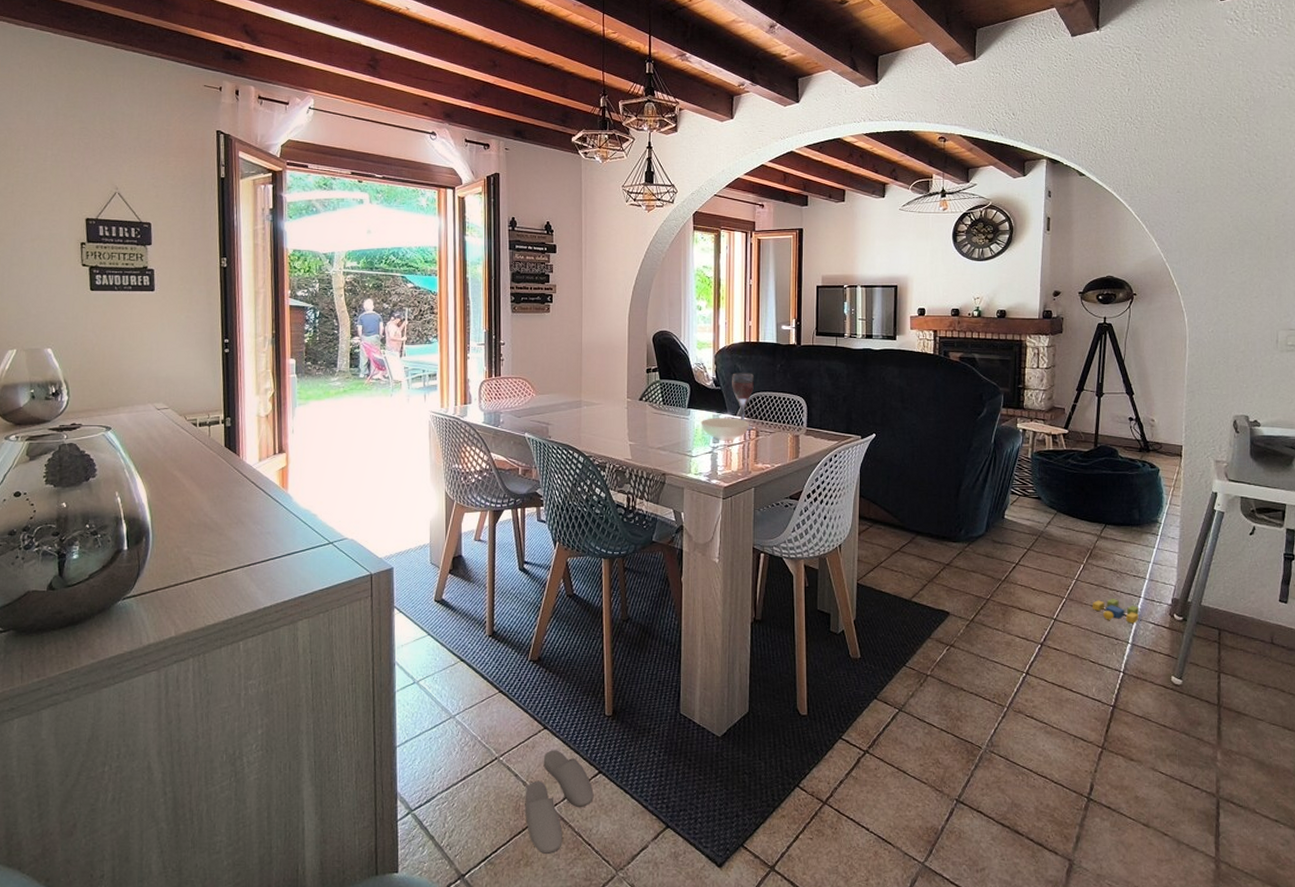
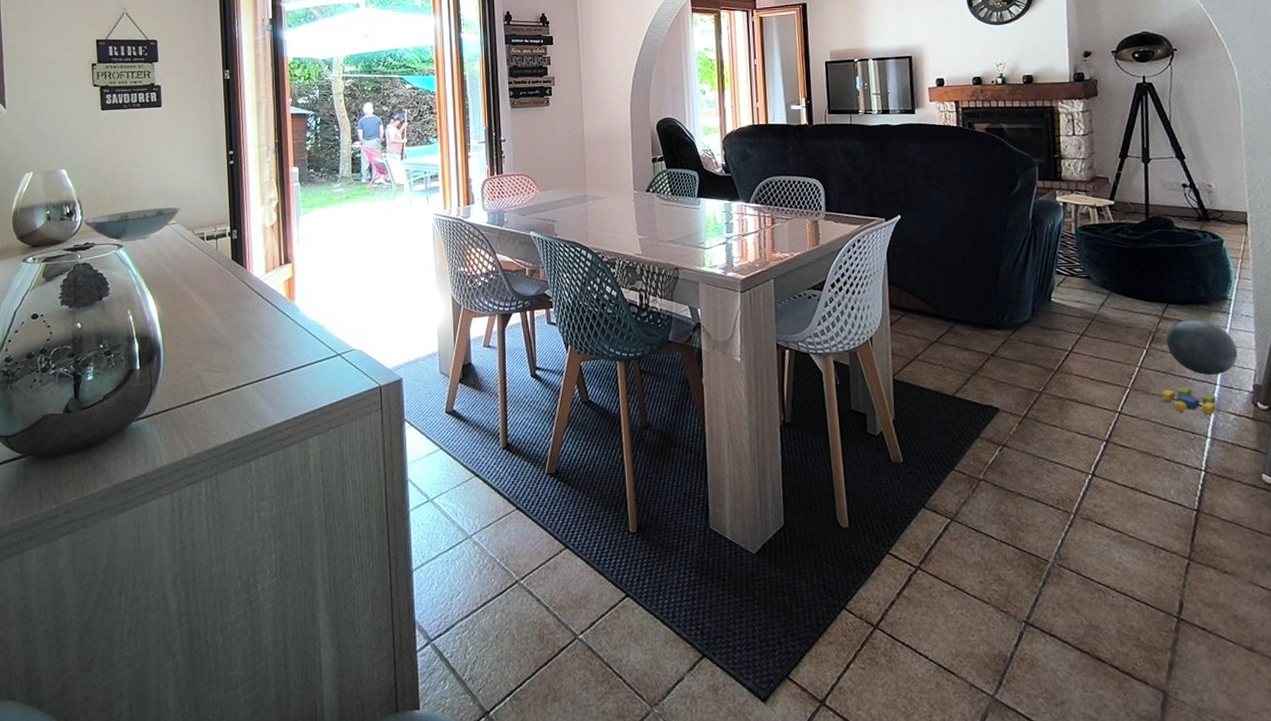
decorative bowl: none [70,392,172,424] -> present [83,207,180,242]
slippers: present [525,750,594,855] -> none [549,571,622,689]
bowl: present [701,418,750,441] -> none [712,205,765,231]
cup: present [732,373,755,431] -> none [742,157,769,218]
ball: none [1102,538,1162,590] -> present [1166,318,1238,376]

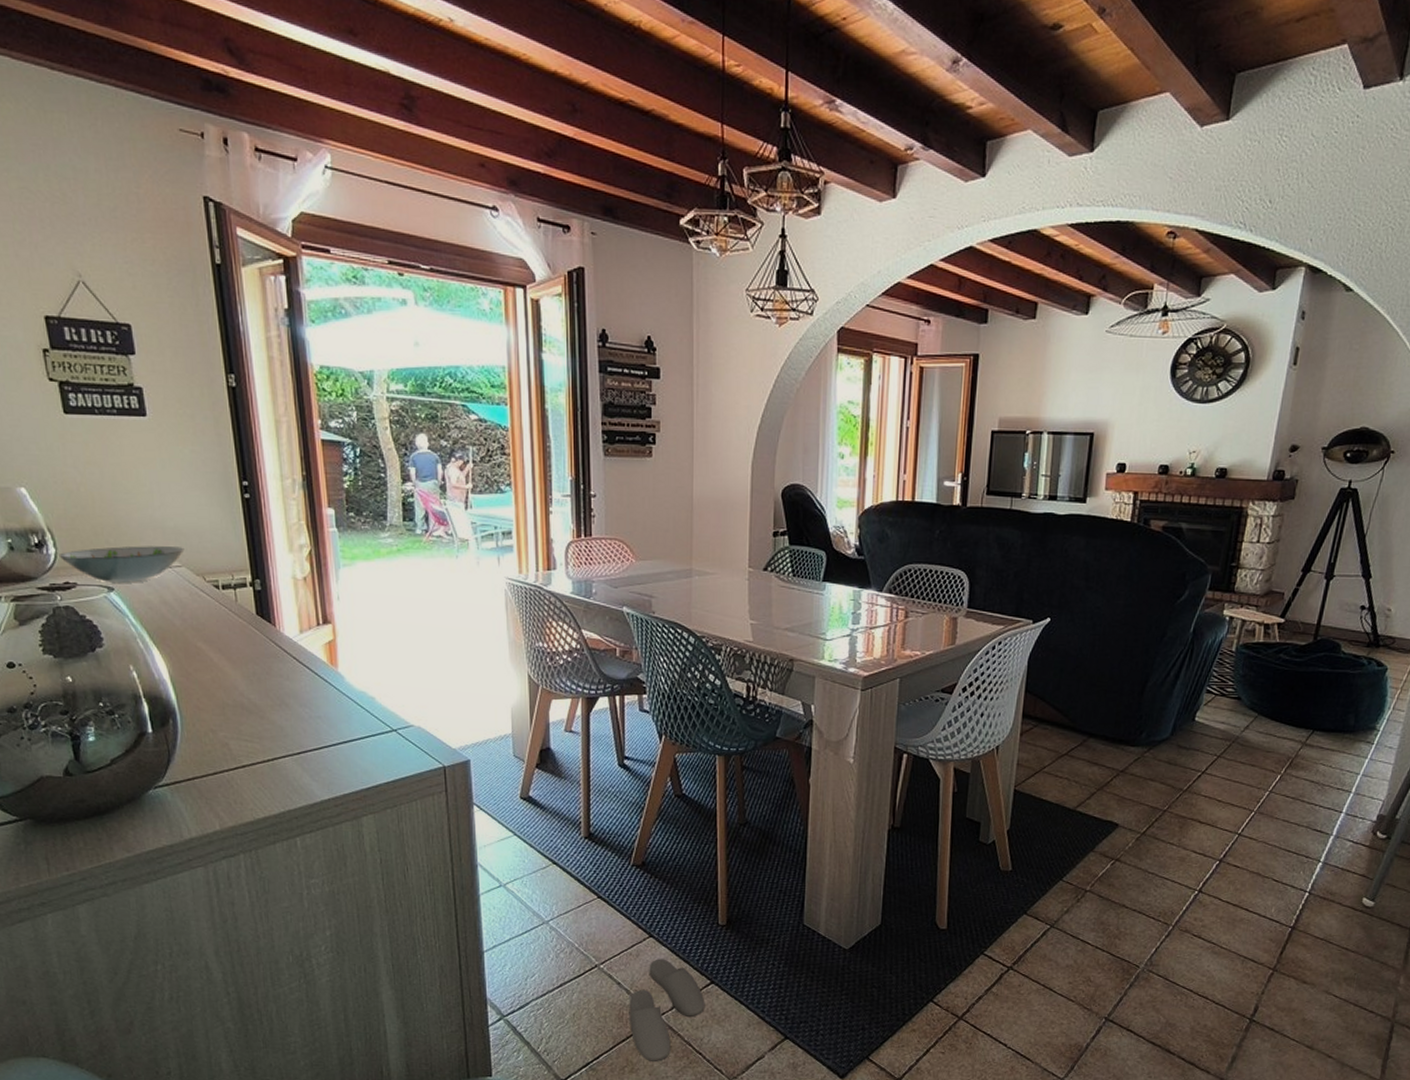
slippers: none [549,571,622,689] -> present [629,959,705,1062]
toy blocks: present [1160,386,1217,415] -> none [1283,812,1339,841]
ball: present [1166,318,1238,376] -> none [1302,746,1372,804]

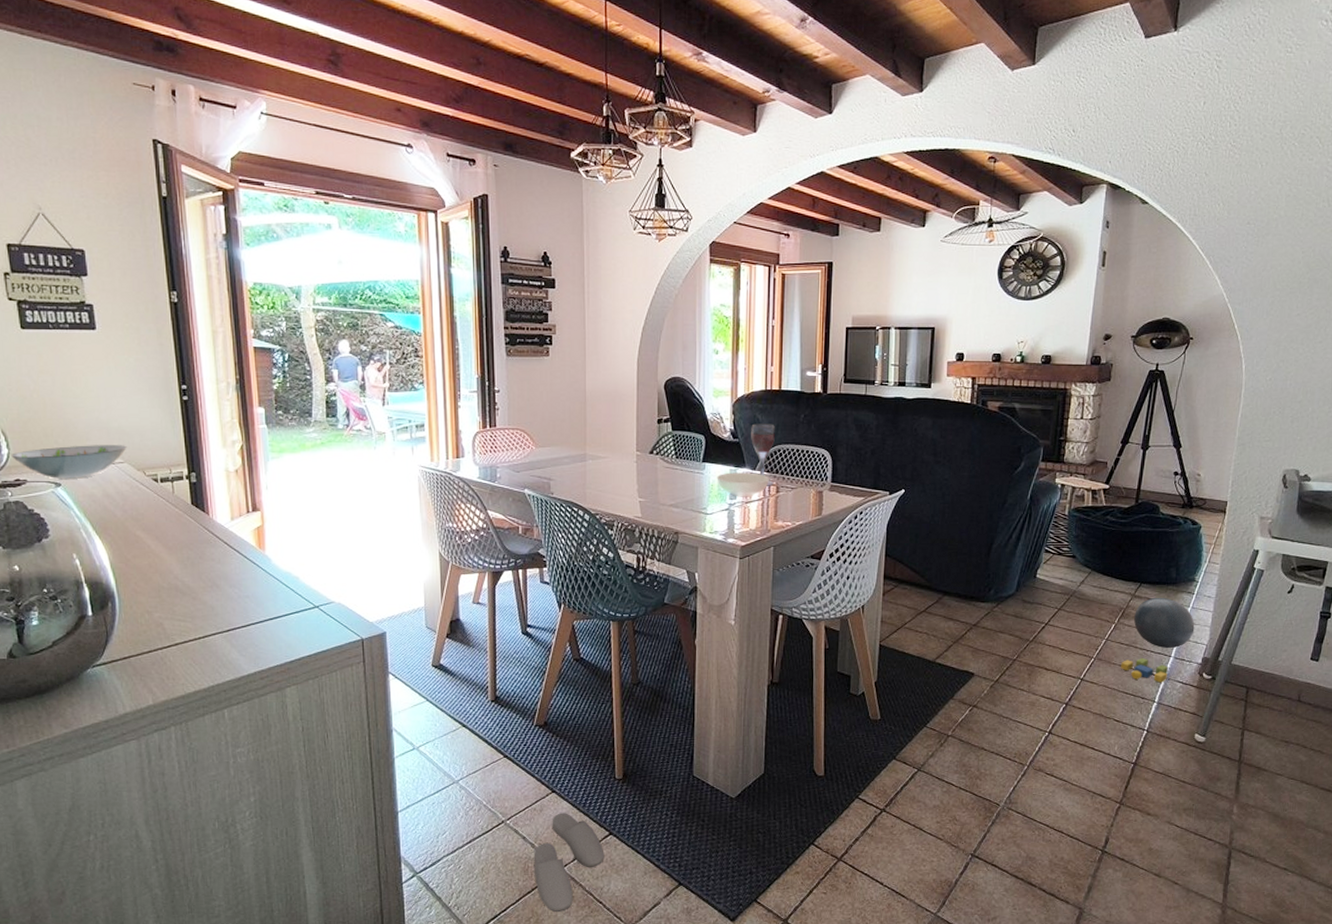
bowl: none [838,594,899,623] -> present [717,472,770,497]
cup: none [878,539,907,611] -> present [751,423,776,486]
toy blocks: none [1283,812,1339,841] -> present [1120,657,1169,683]
ball: none [1302,746,1372,804] -> present [1134,597,1195,649]

